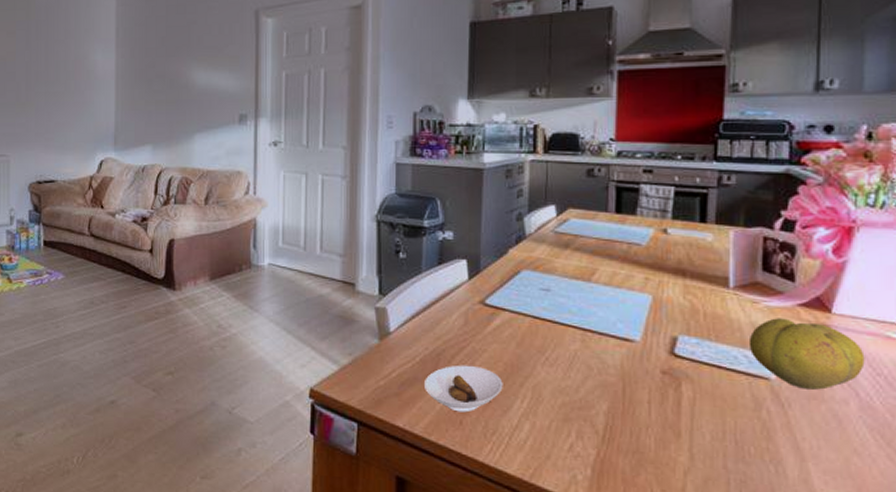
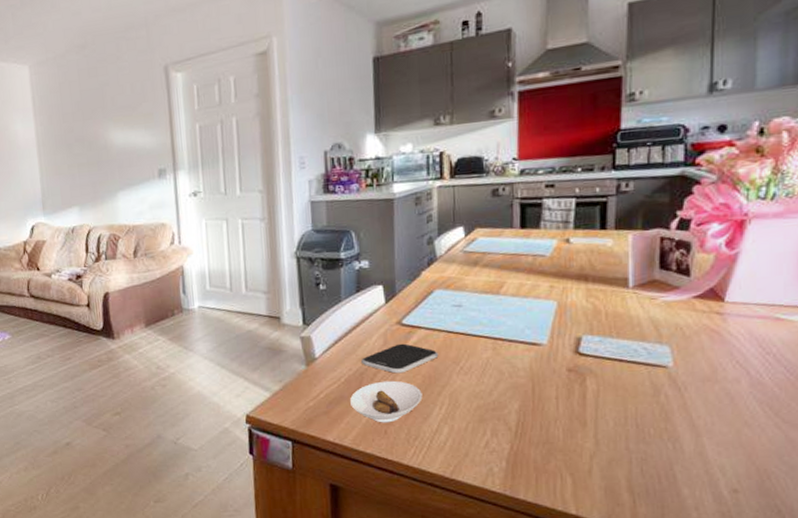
smartphone: none [439,325,523,358] -> present [361,343,439,374]
fruit: present [748,318,865,390] -> none [647,310,755,373]

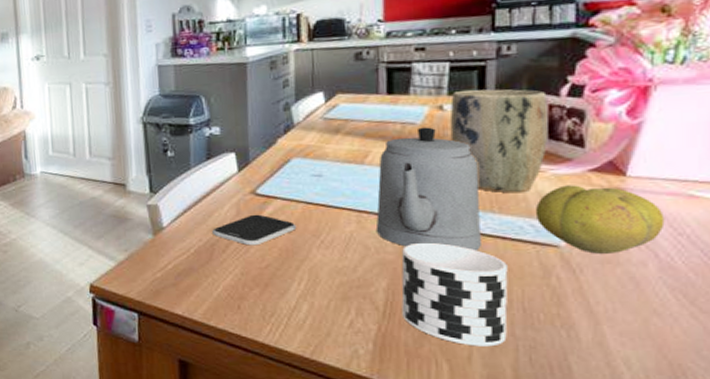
saucer: present [350,380,423,423] -> none [200,253,279,298]
teapot: none [509,259,601,374] -> present [375,127,481,251]
cup: none [531,366,624,461] -> present [401,242,508,347]
plant pot: none [575,223,660,320] -> present [449,89,549,194]
fruit: none [647,310,755,373] -> present [535,185,665,254]

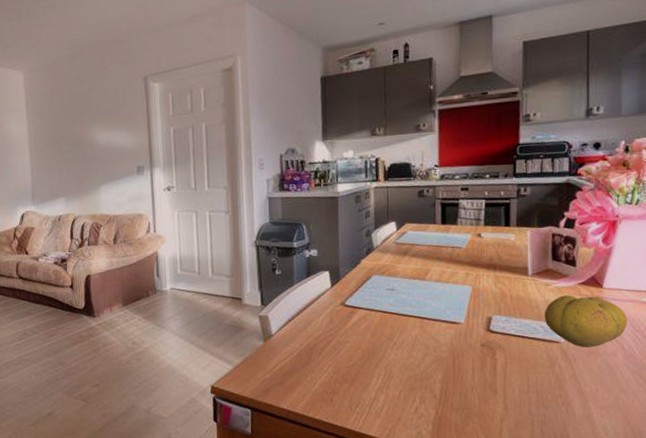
smartphone: present [212,214,297,246] -> none [311,322,376,348]
teapot: present [375,127,481,251] -> none [434,250,508,348]
cup: present [401,242,508,347] -> none [452,342,527,423]
plant pot: present [449,89,549,194] -> none [485,221,552,302]

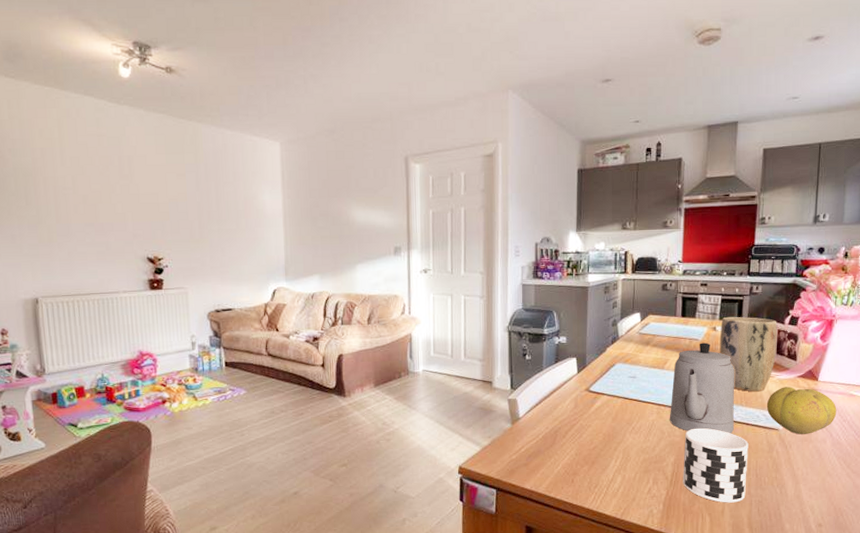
teapot: none [434,250,508,348] -> present [669,342,734,434]
cup: none [452,342,527,423] -> present [683,428,749,503]
plant pot: none [485,221,552,302] -> present [719,316,777,392]

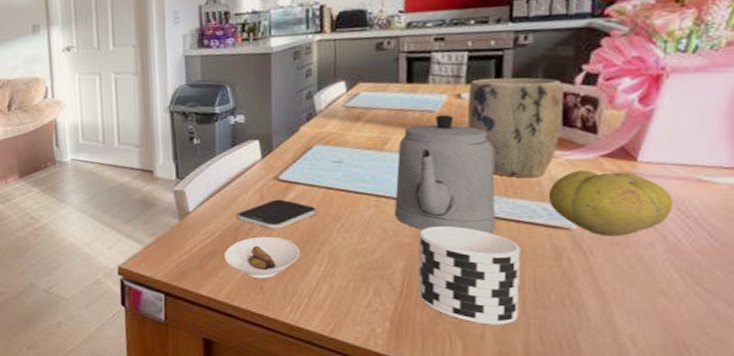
saucer: none [546,438,603,473] -> present [225,236,301,279]
smartphone: none [556,407,617,432] -> present [236,199,318,230]

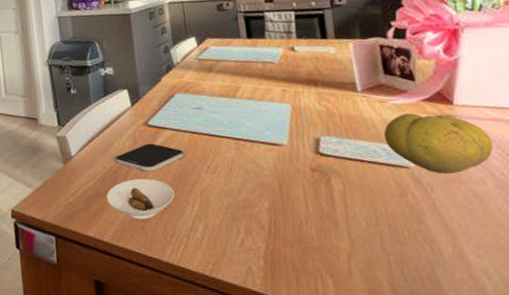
teapot: present [394,114,495,234] -> none [248,65,344,173]
cup: present [418,225,521,325] -> none [277,166,379,262]
plant pot: present [467,77,563,179] -> none [300,33,384,121]

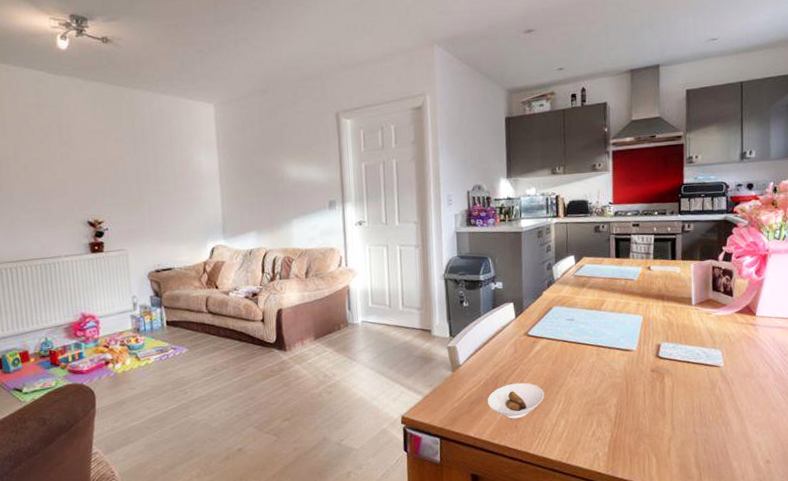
smartphone: present [114,143,186,172] -> none [497,351,557,377]
fruit: present [383,113,494,174] -> none [706,323,777,371]

